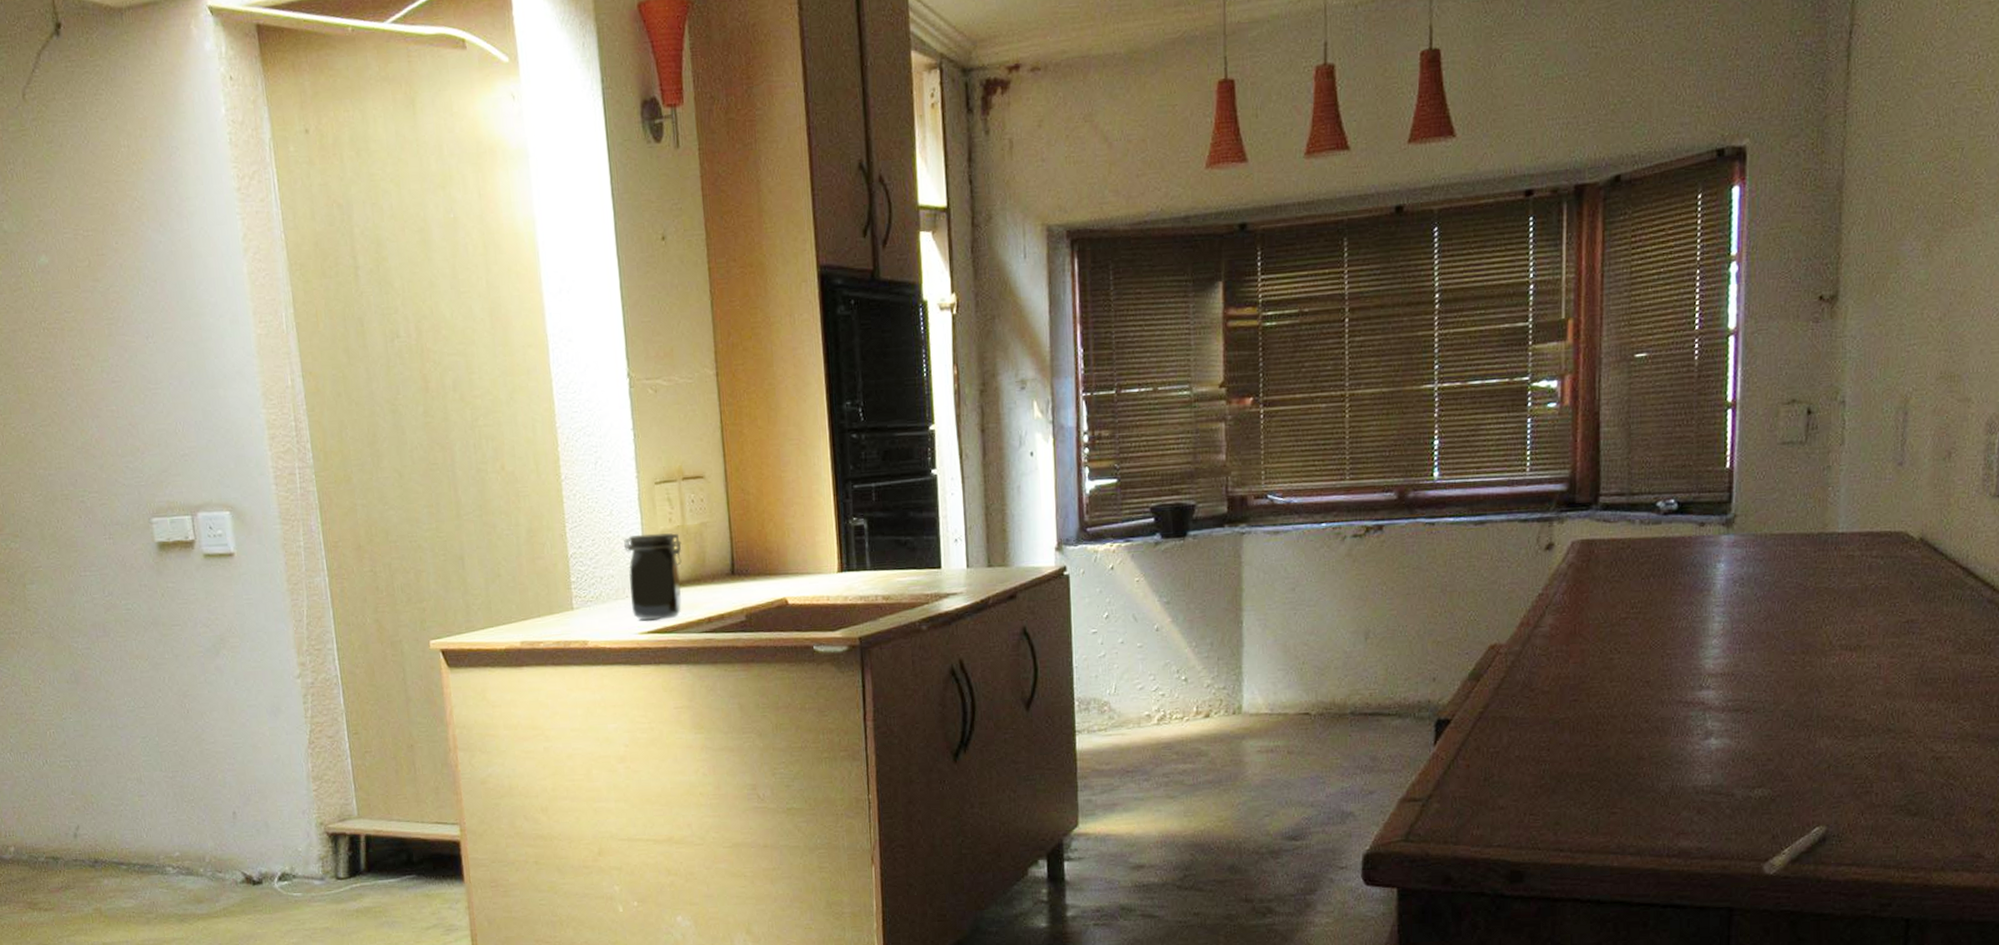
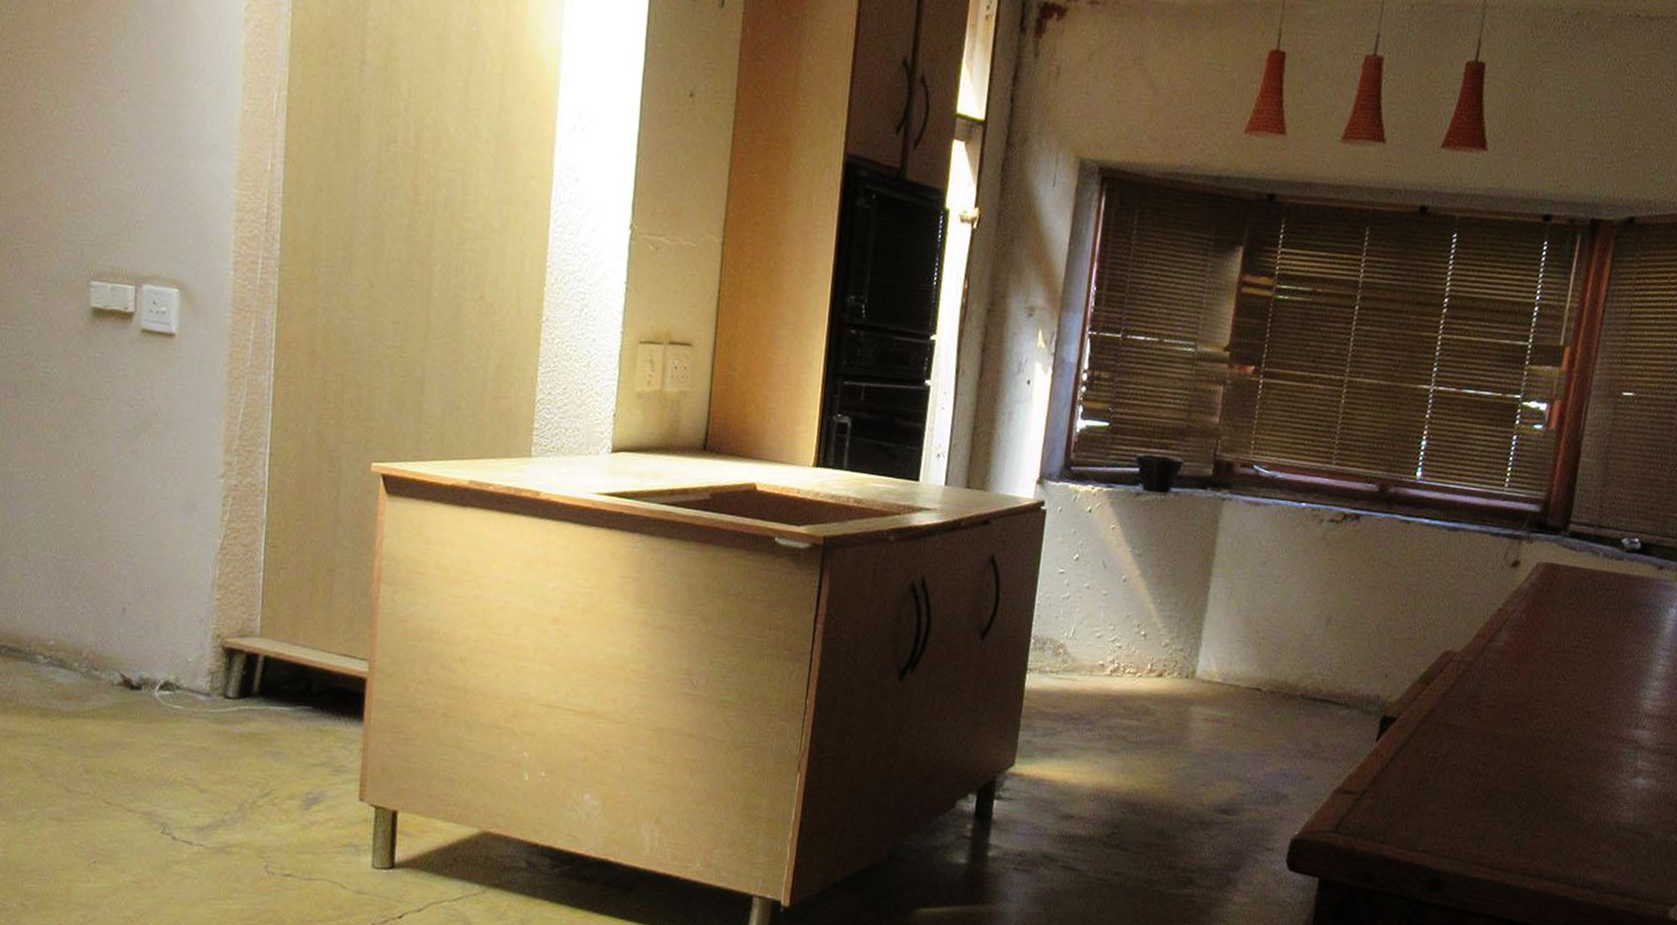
jar: present [624,533,682,621] -> none [593,390,657,485]

